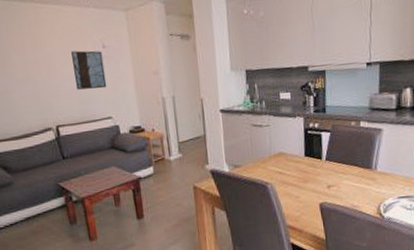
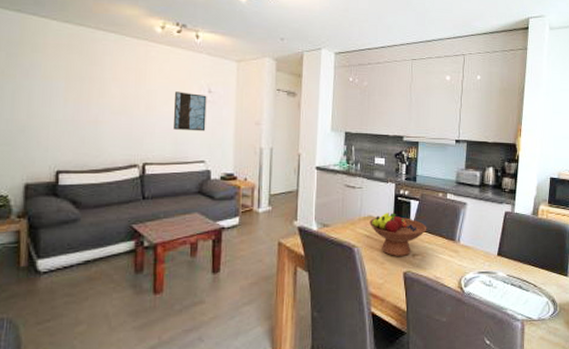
fruit bowl: none [280,147,341,190] -> present [369,213,427,257]

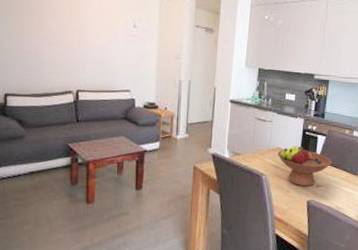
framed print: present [174,91,207,132] -> none [103,25,132,63]

